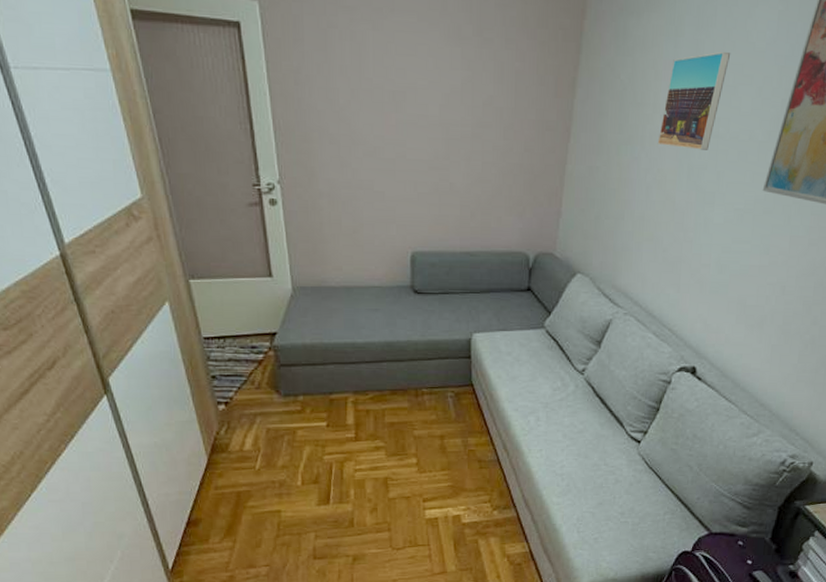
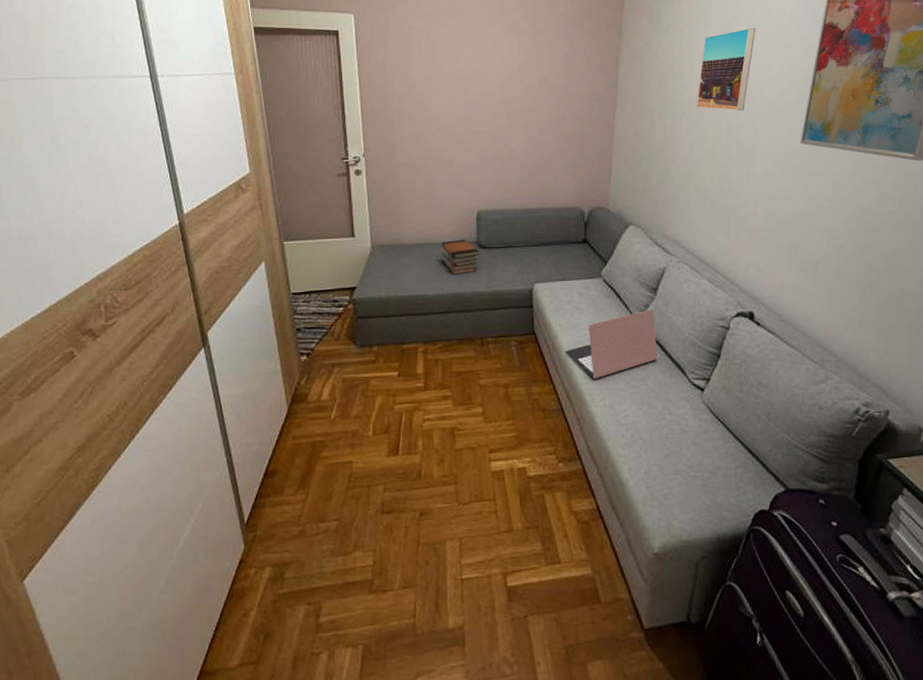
book stack: none [371,283,413,322] -> present [441,239,479,275]
laptop: none [503,362,598,431] -> present [565,309,658,379]

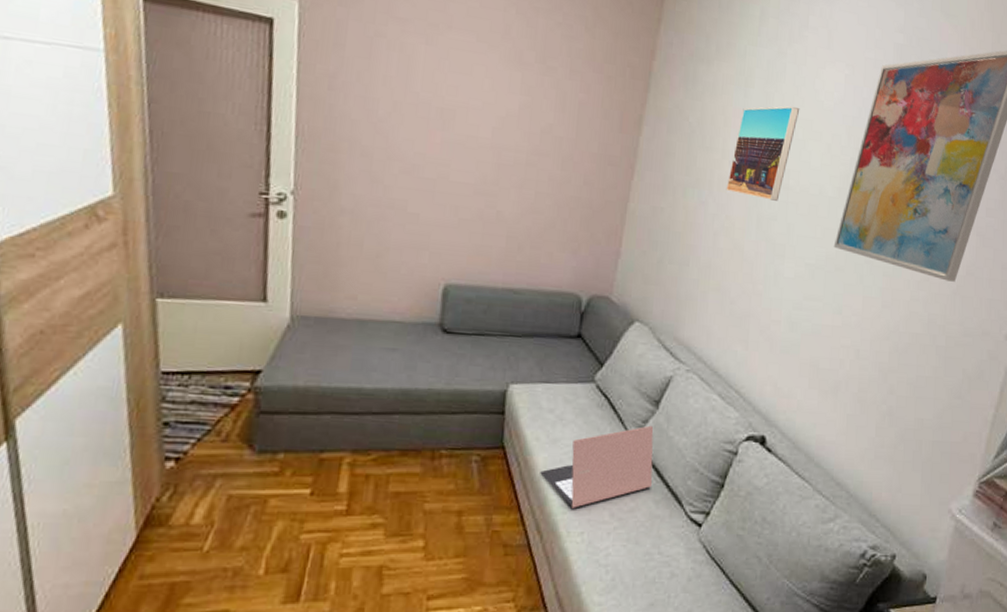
book stack: present [441,239,479,275] -> none [389,318,441,365]

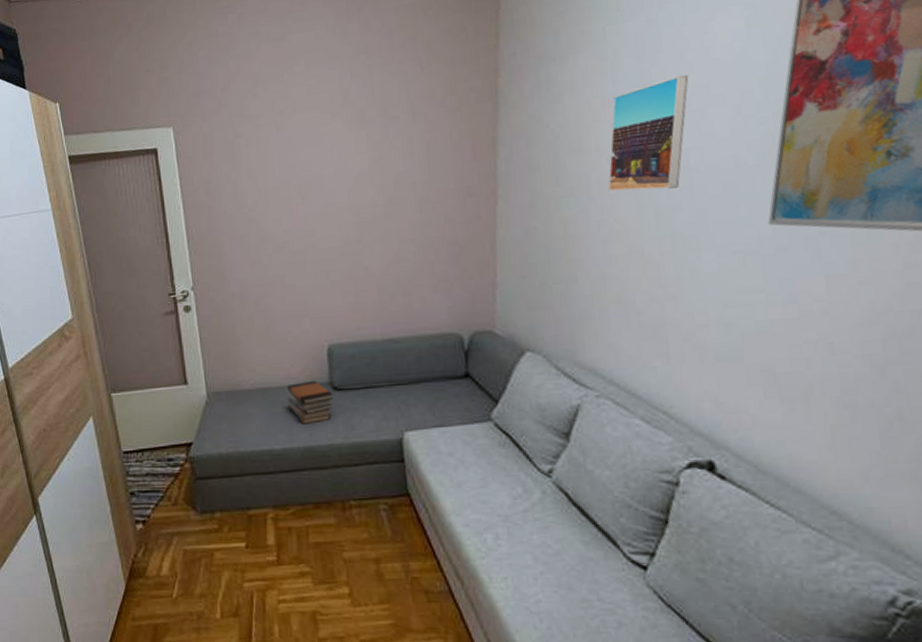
book stack: none [389,318,441,365] -> present [287,380,333,424]
laptop: present [540,425,654,508] -> none [450,460,578,553]

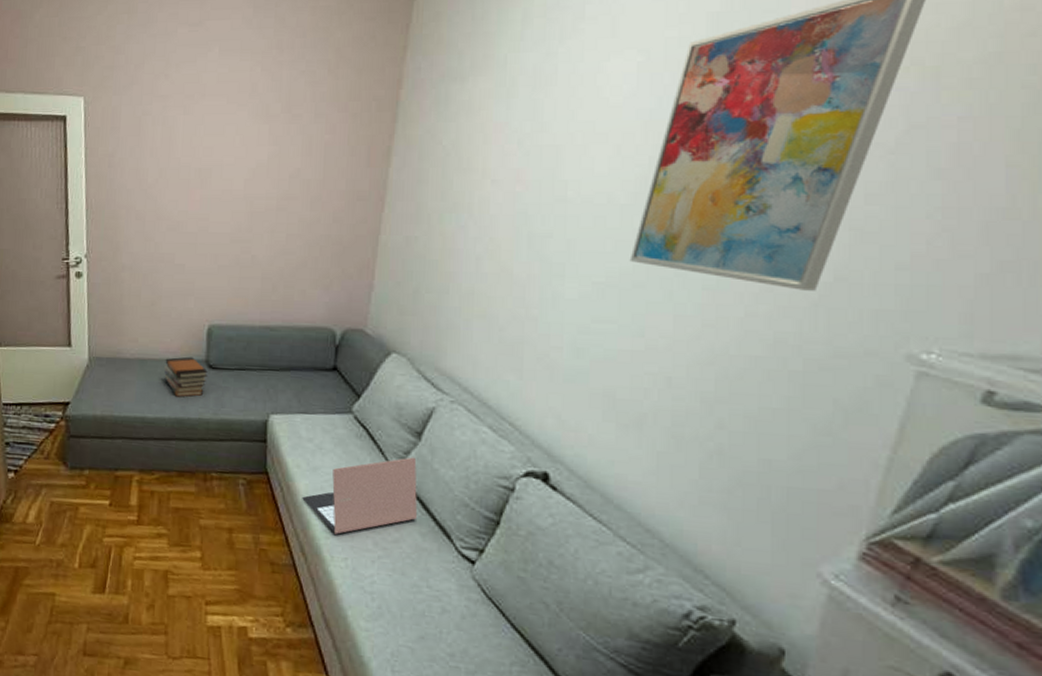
laptop: none [450,460,578,553] -> present [302,457,418,535]
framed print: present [608,75,689,192] -> none [488,109,578,216]

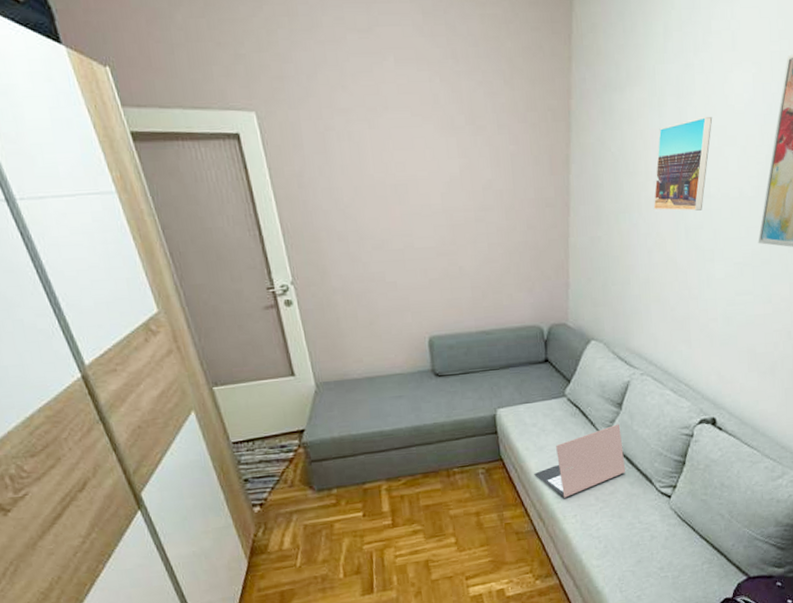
book stack: present [164,356,208,397] -> none [393,368,436,407]
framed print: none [488,109,578,216] -> present [653,116,713,211]

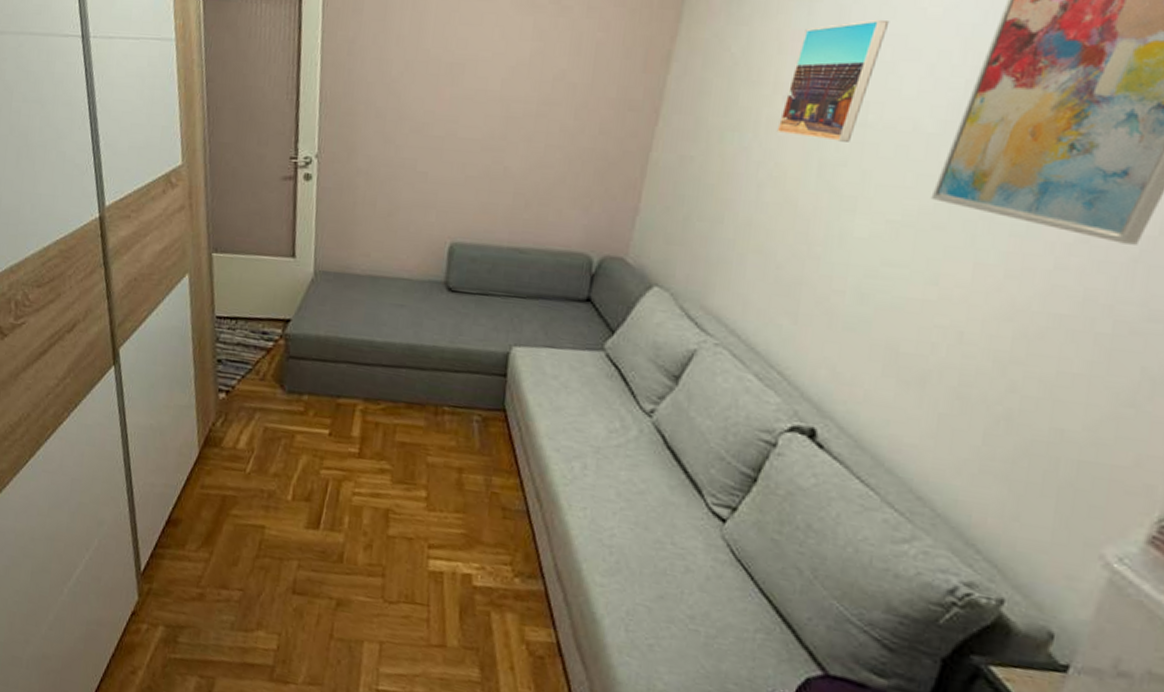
laptop: present [534,424,626,498] -> none [541,402,672,482]

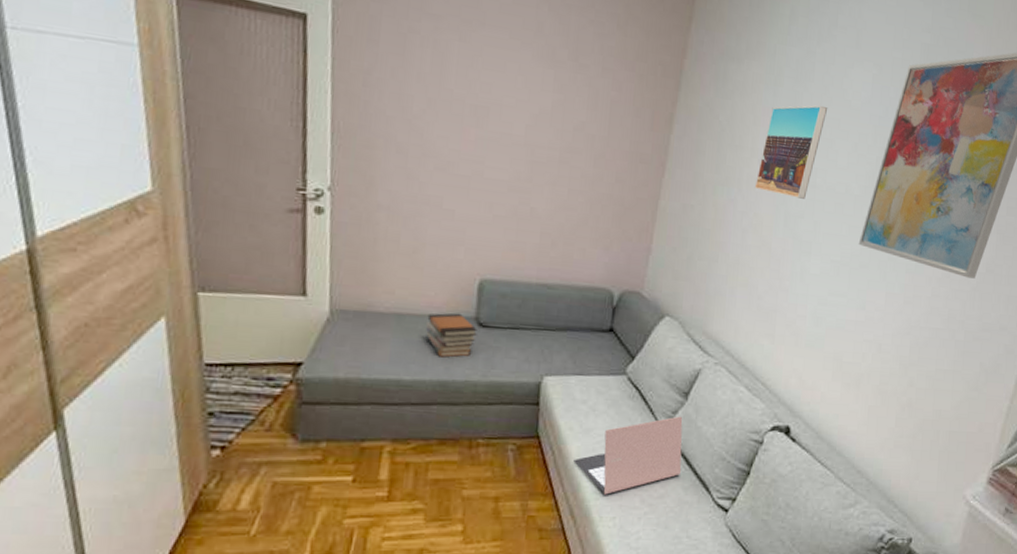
book stack: none [398,276,446,322] -> present [426,312,477,358]
laptop: none [541,402,672,482] -> present [573,416,683,495]

